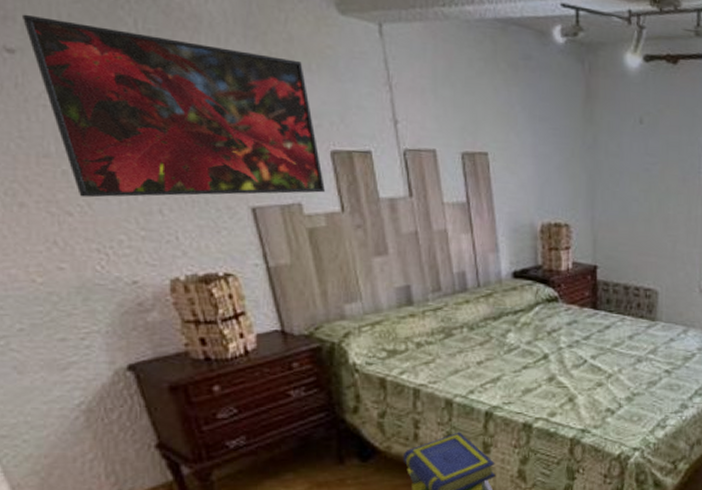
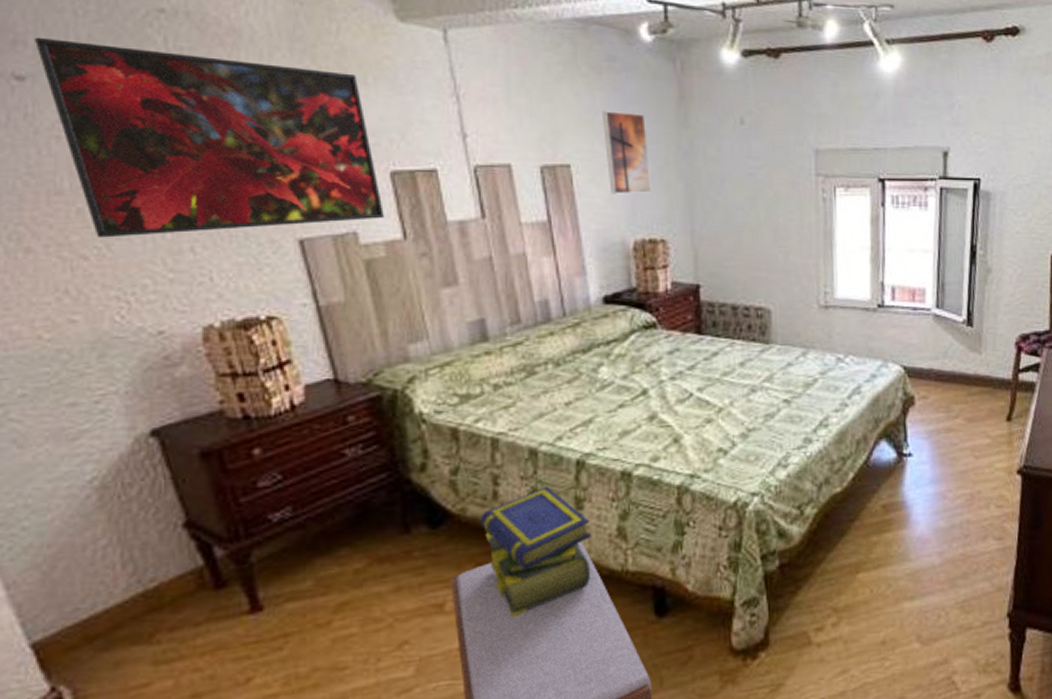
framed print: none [516,105,559,182] -> present [601,111,652,194]

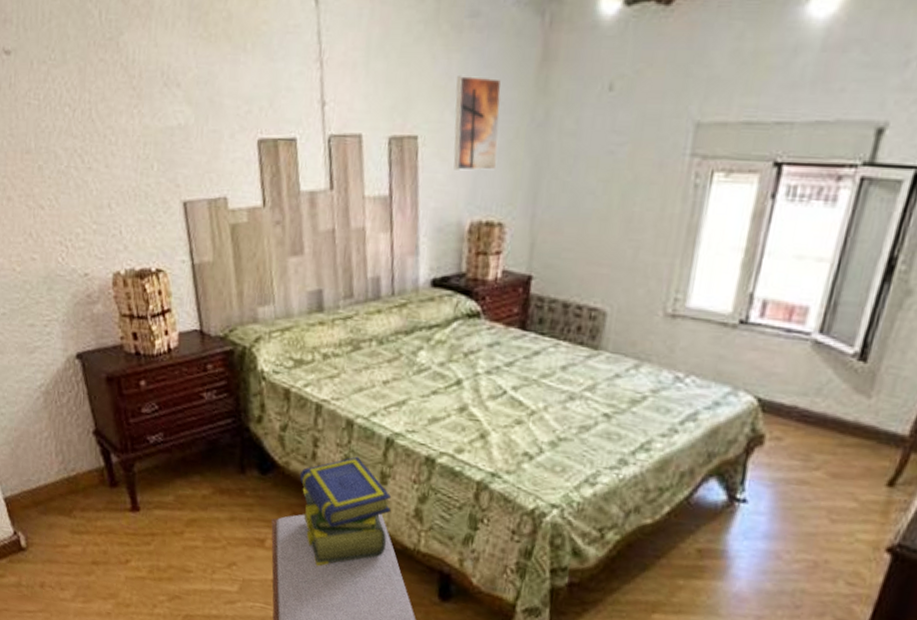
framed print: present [35,37,384,238] -> none [17,15,250,192]

